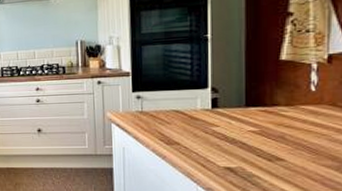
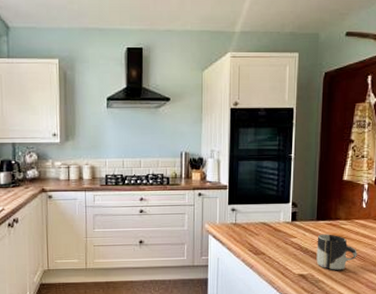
cup: none [247,122,306,165] -> present [316,234,357,271]

